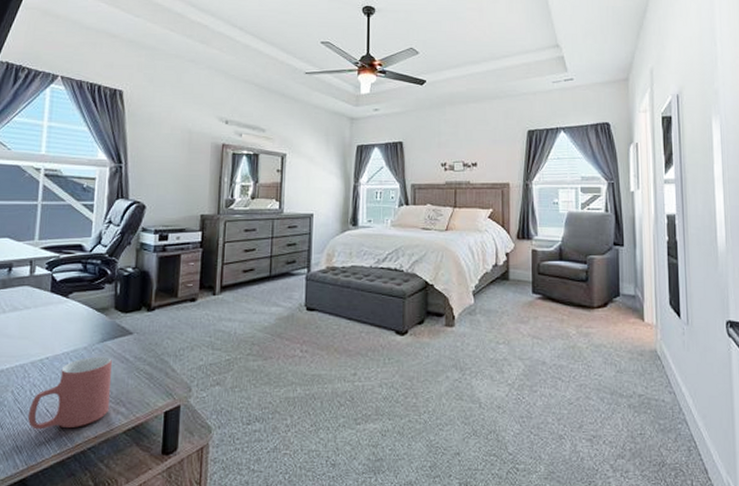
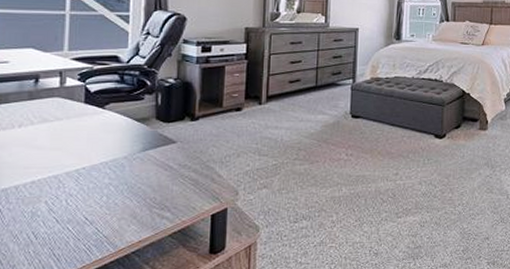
mug: present [27,356,112,430] -> none [64,165,155,238]

